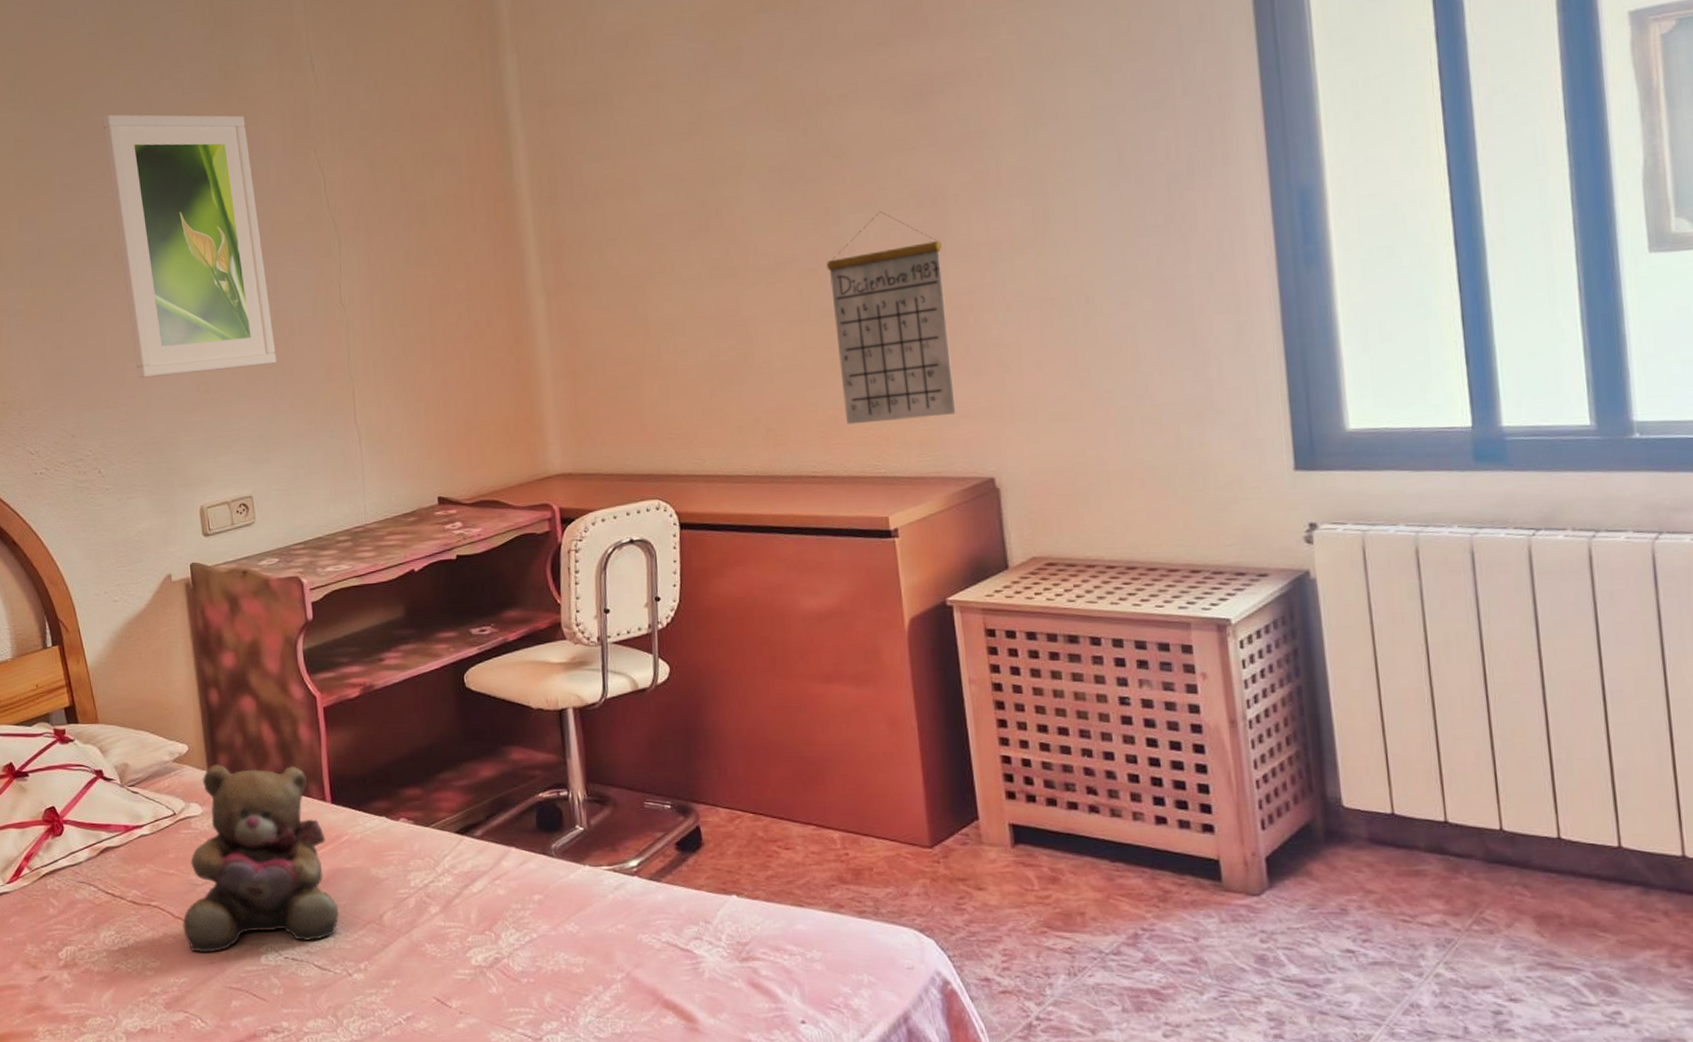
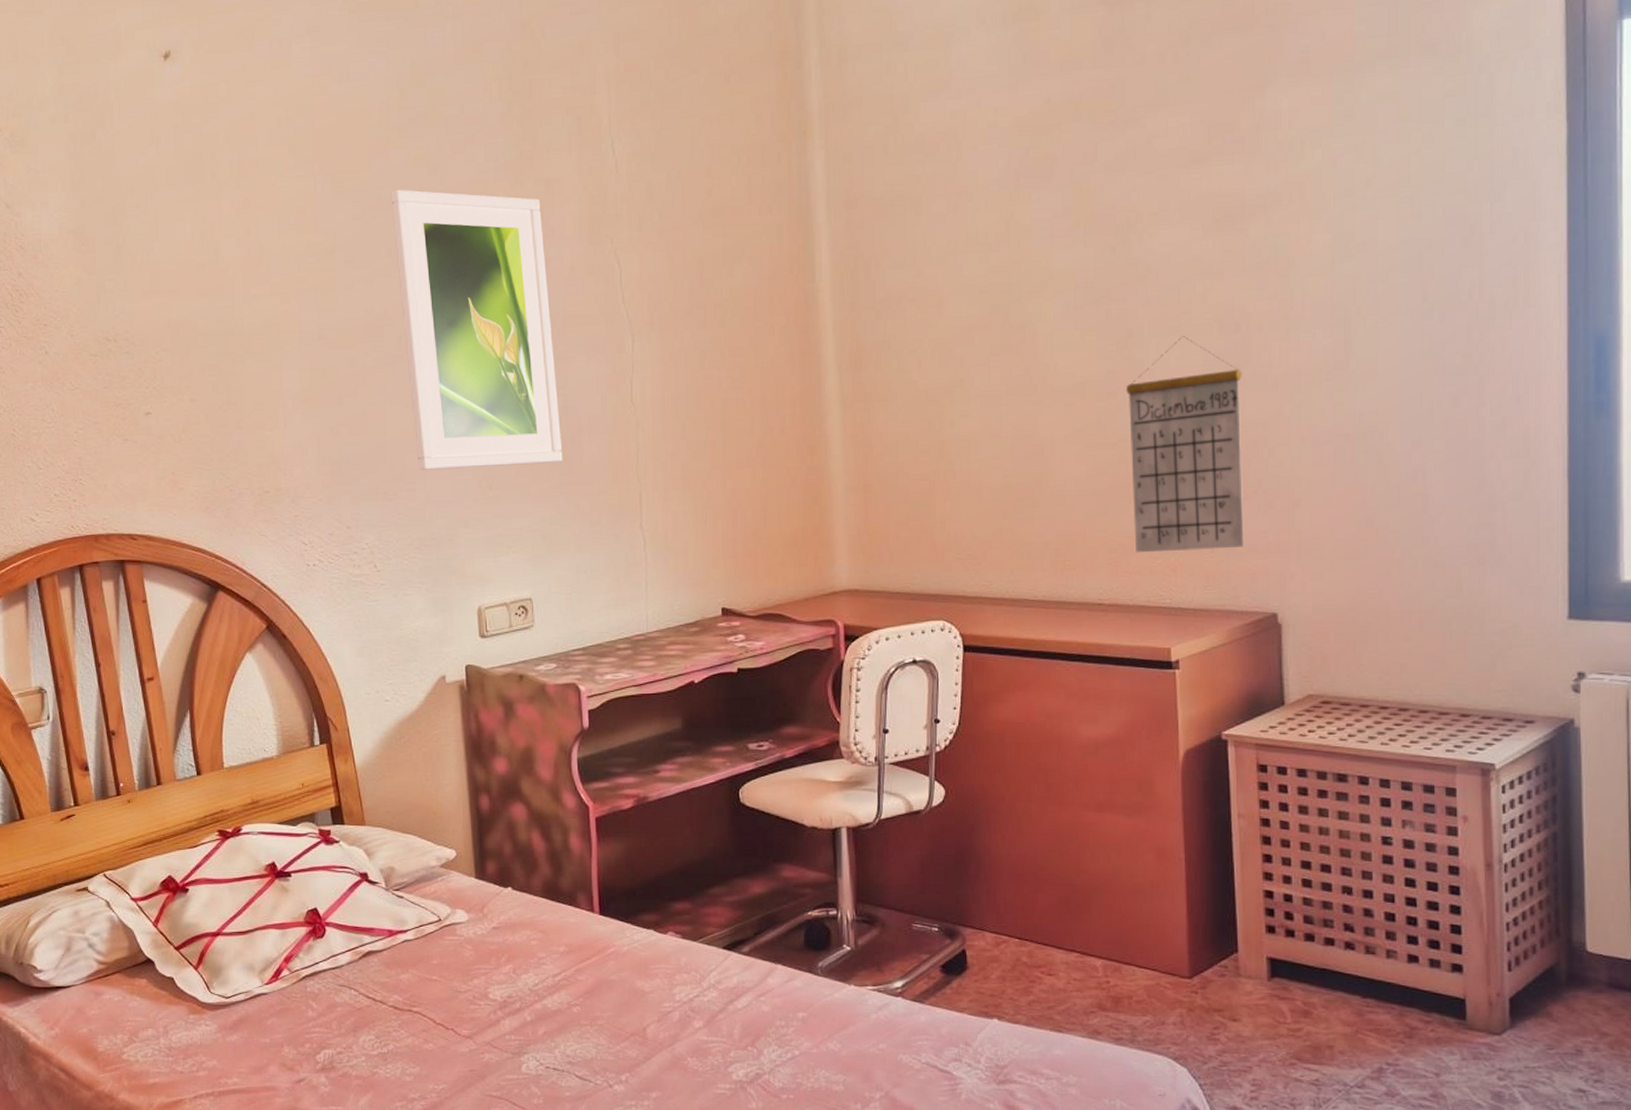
teddy bear: present [183,763,339,953] -> none [444,870,602,1061]

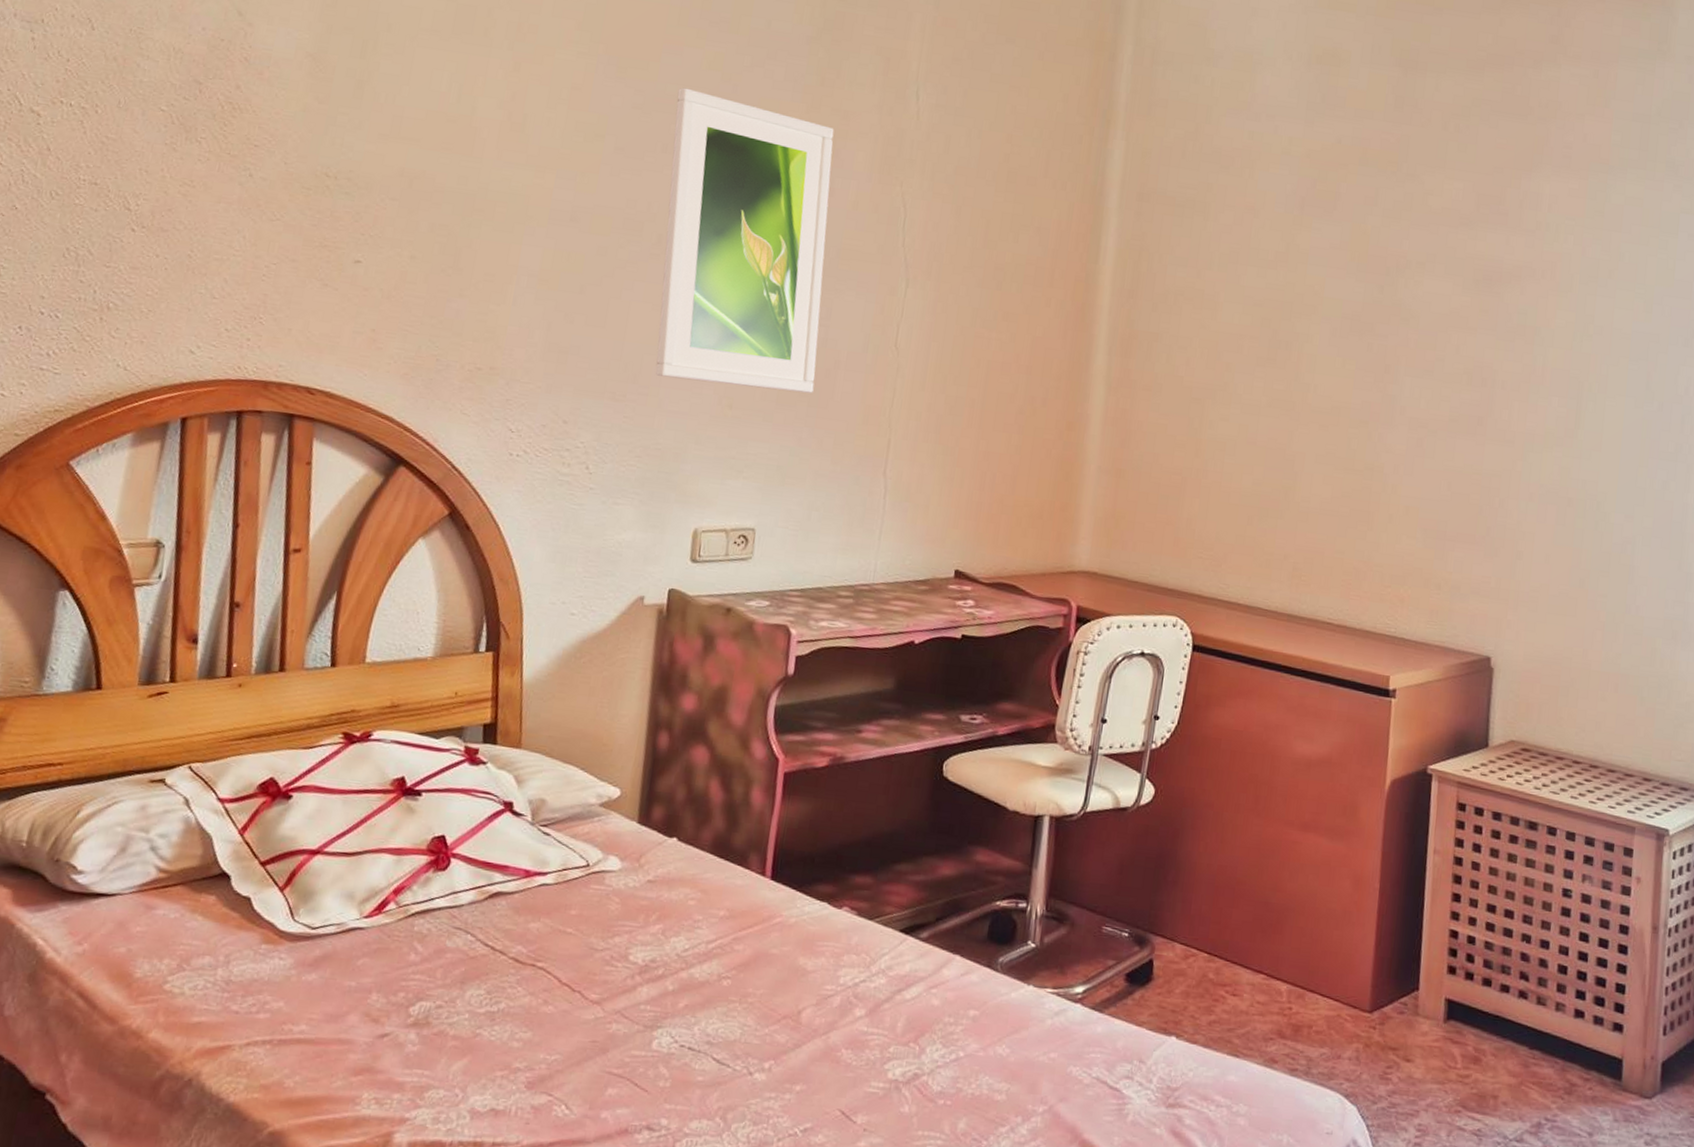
calendar: present [1126,336,1244,553] -> none [1368,380,1484,589]

